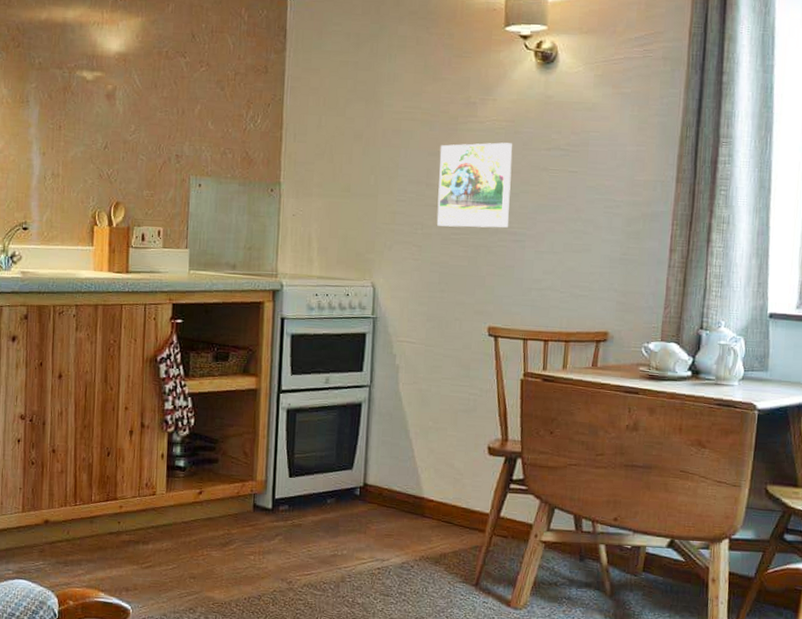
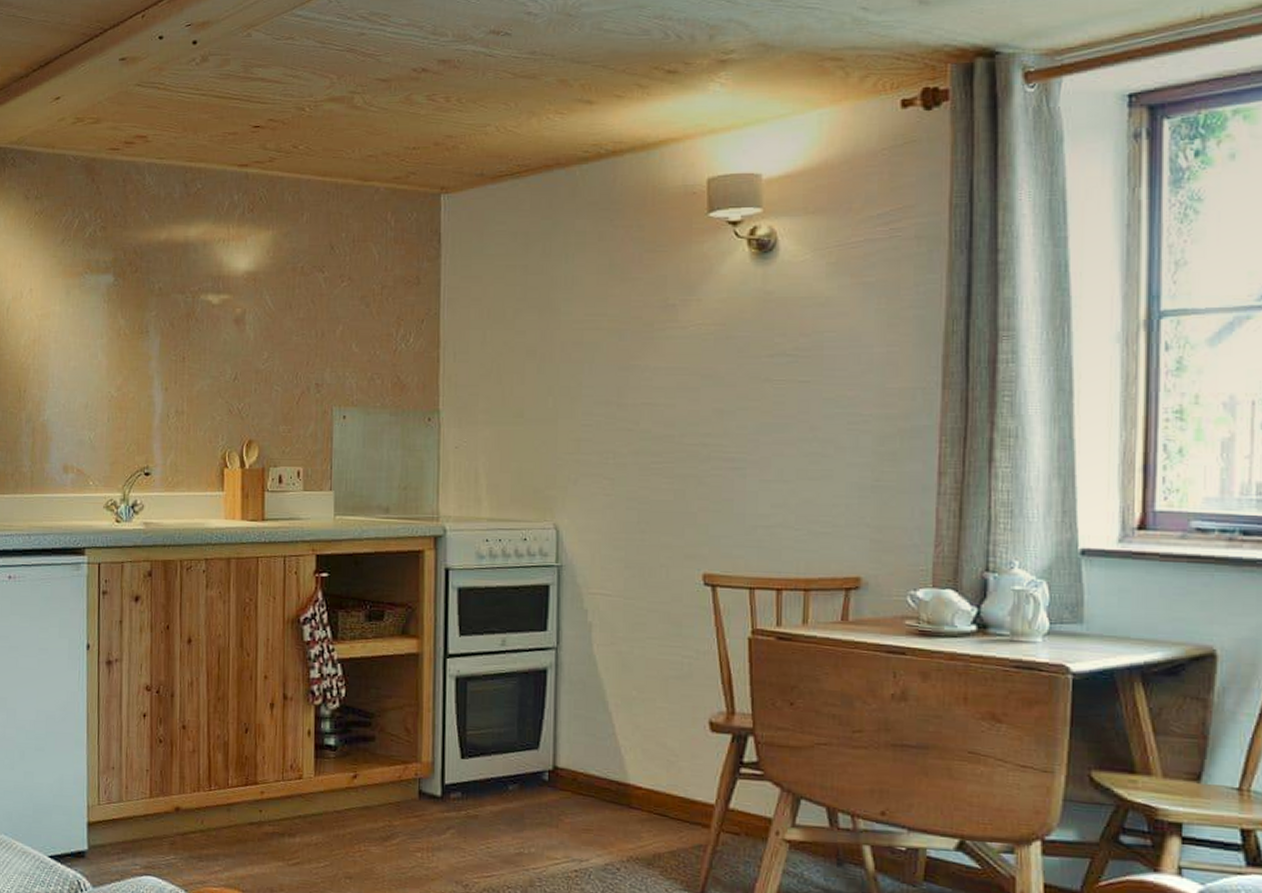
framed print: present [436,142,513,228] -> none [632,350,725,454]

